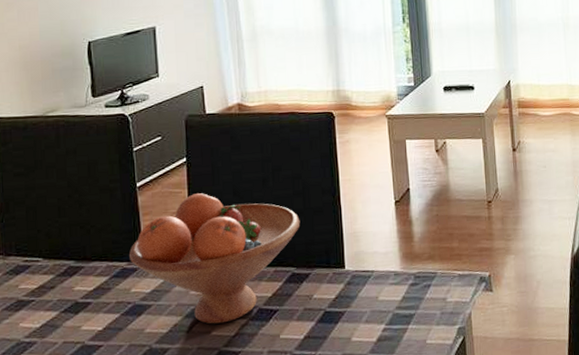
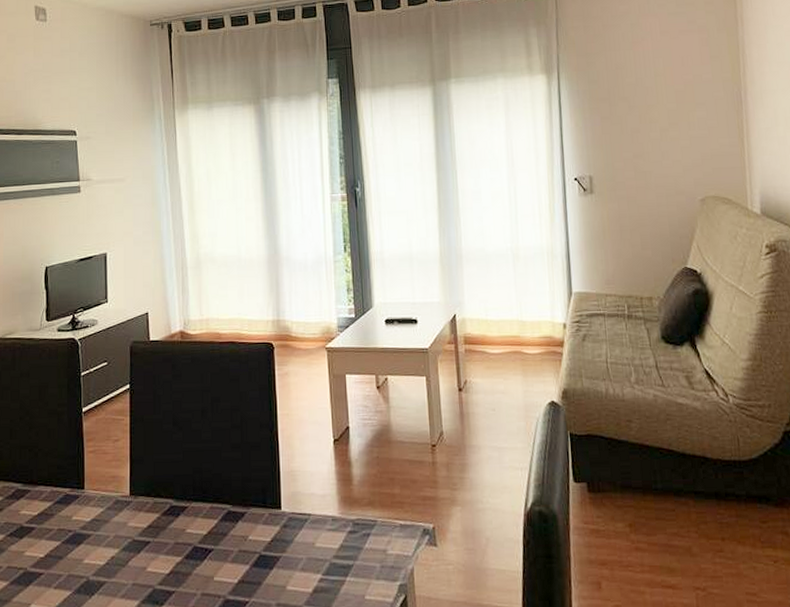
fruit bowl: present [129,193,300,324] -> none [73,421,237,560]

